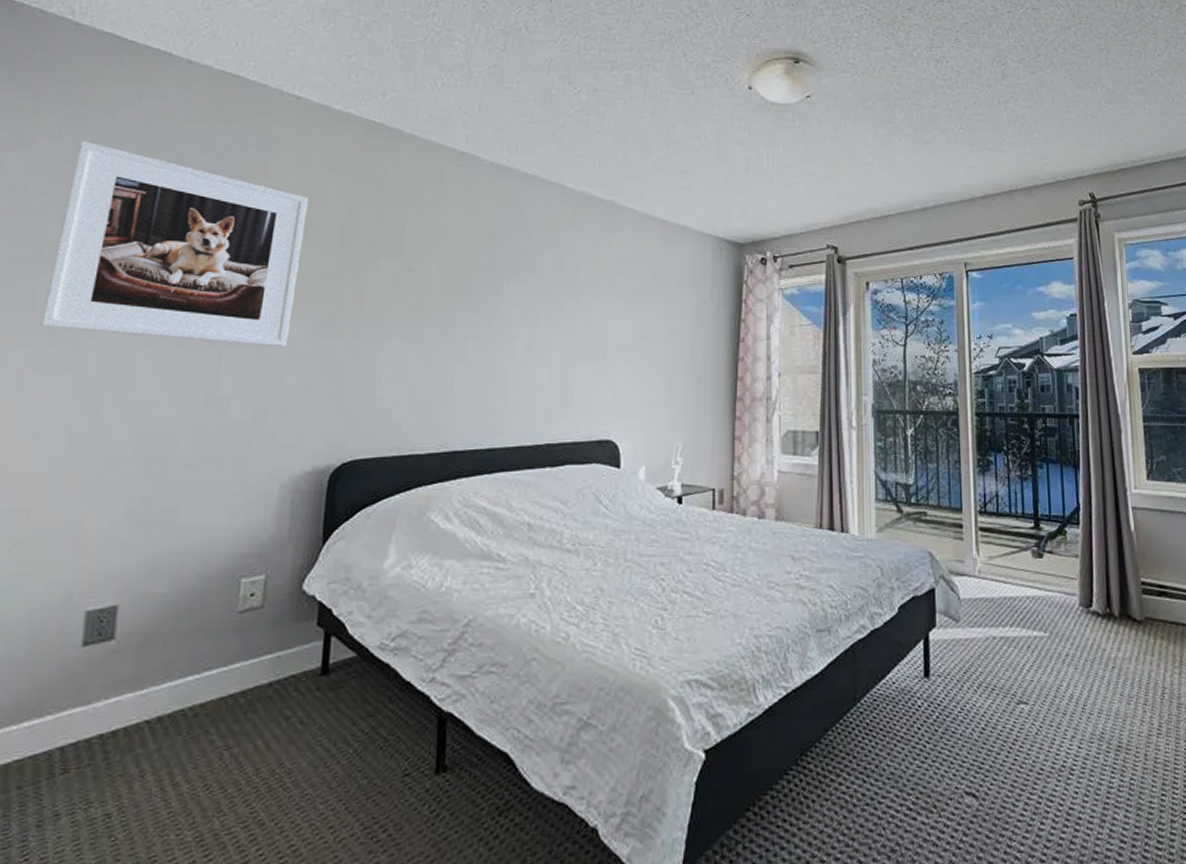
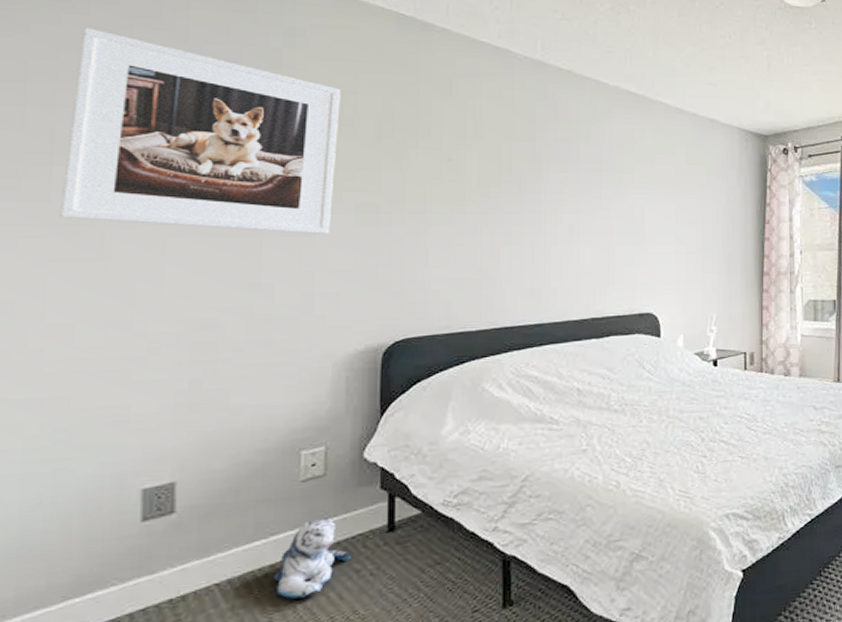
plush toy: none [201,656,282,745] -> present [272,518,351,599]

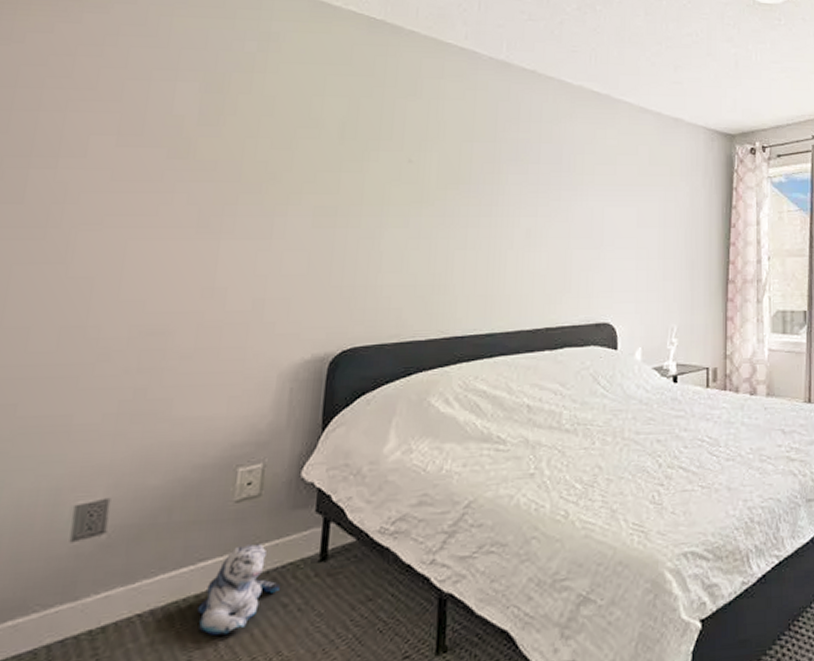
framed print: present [59,26,341,235] -> none [30,35,309,238]

